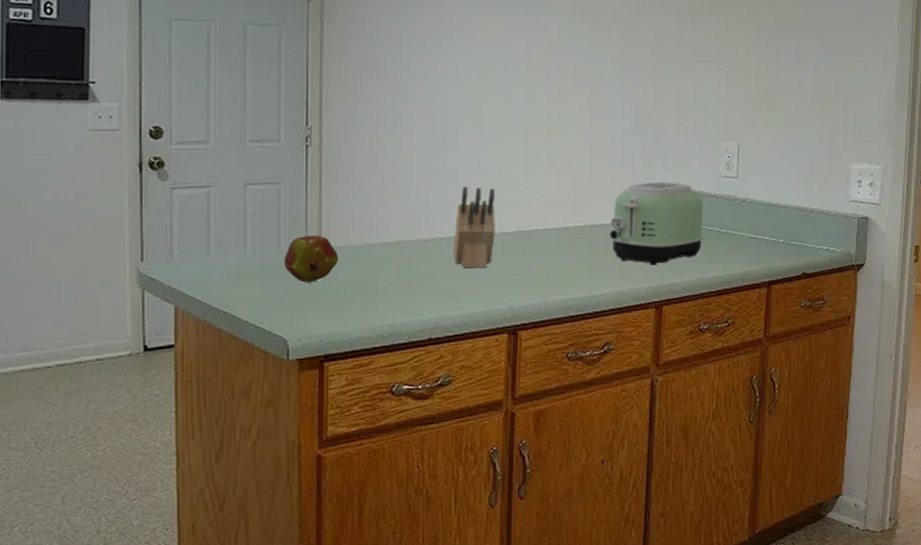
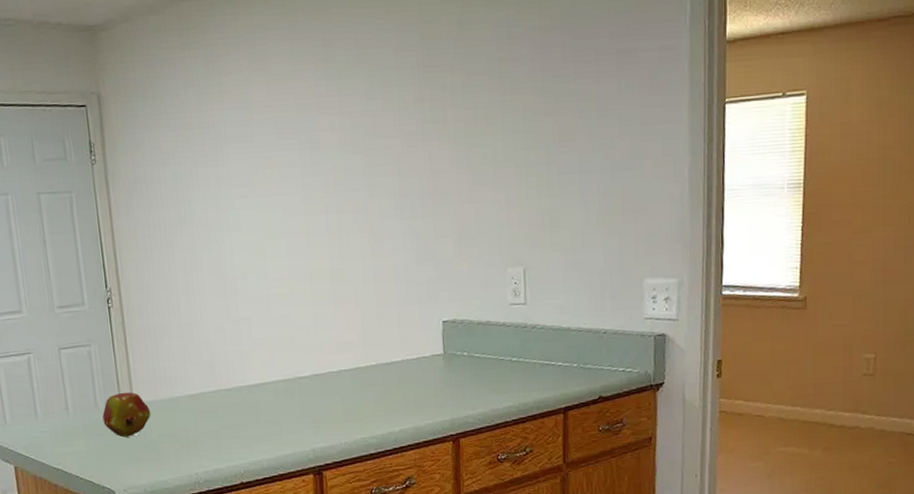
knife block: present [453,186,495,267] -> none [253,334,292,413]
toaster: present [610,181,704,265] -> none [401,314,495,399]

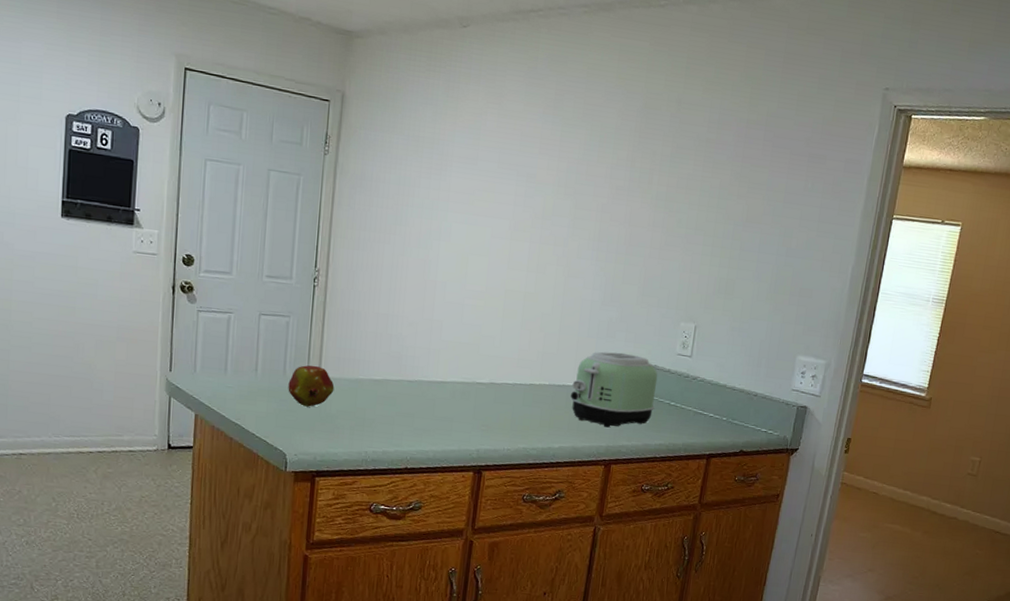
toaster: none [401,314,495,399] -> present [571,351,658,428]

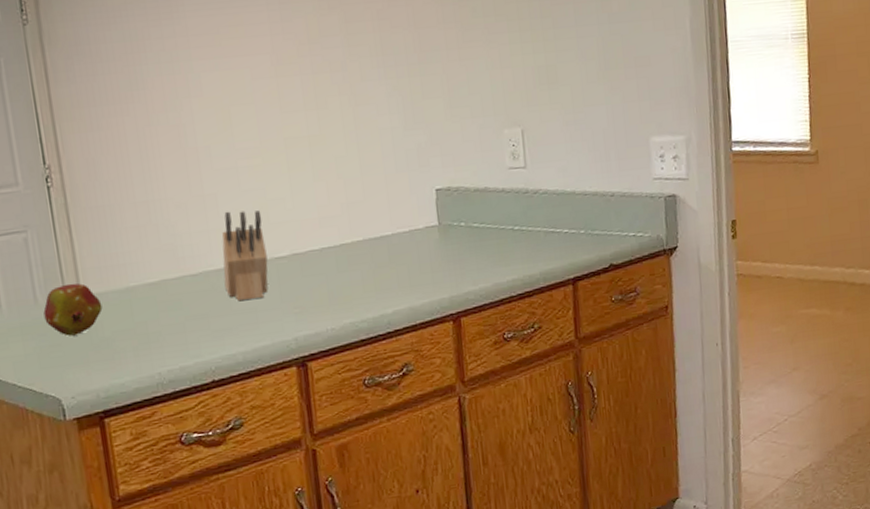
knife block: none [432,337,474,411] -> present [222,210,268,300]
toaster: present [571,351,658,428] -> none [391,180,496,275]

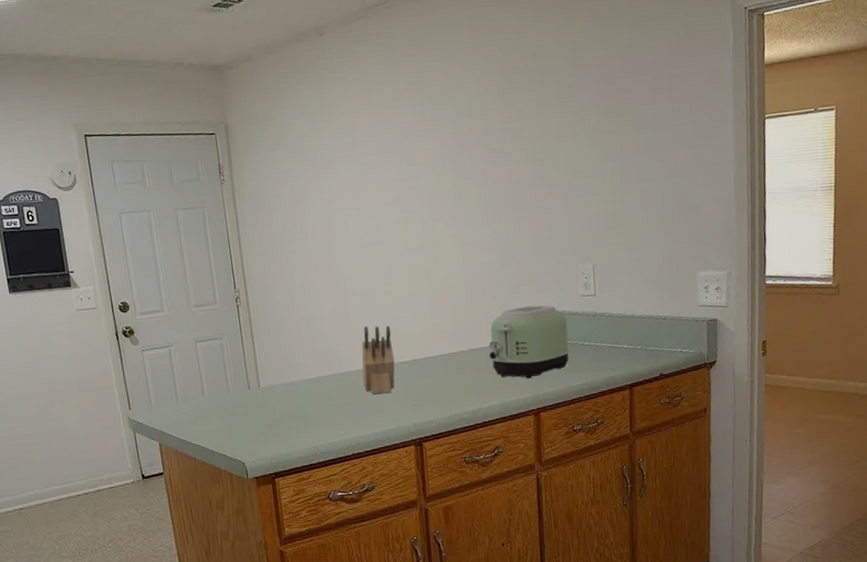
fruit: present [43,283,103,337] -> none [233,377,275,417]
toaster: none [391,180,496,275] -> present [488,305,570,379]

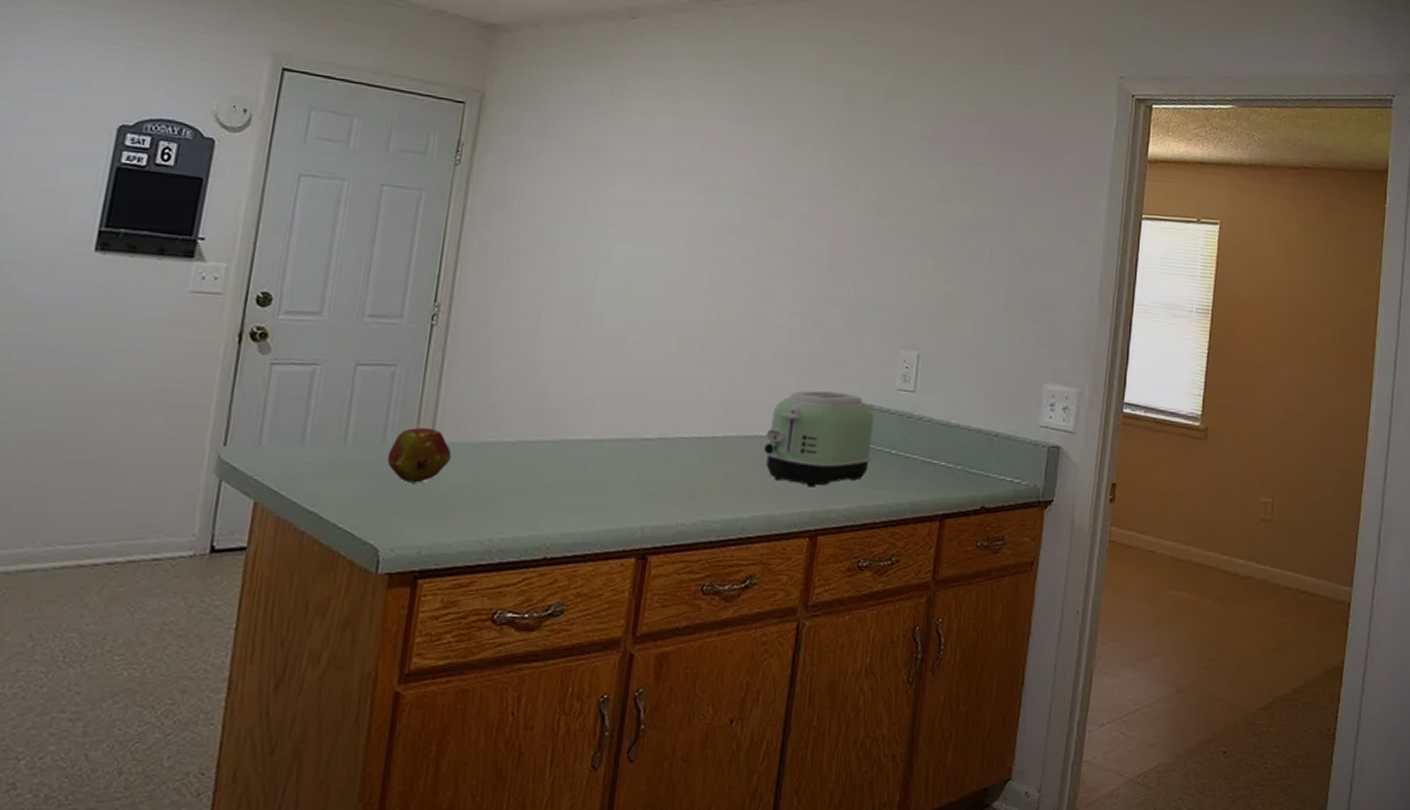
fruit: none [233,377,275,417] -> present [387,427,452,483]
knife block: present [361,326,395,394] -> none [583,382,639,477]

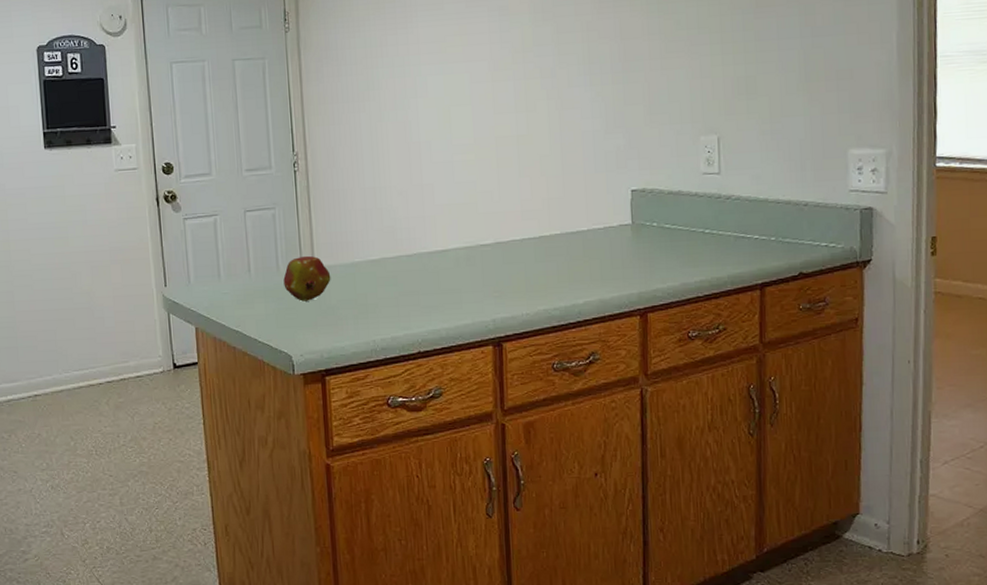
toaster: present [764,390,874,488] -> none [587,183,687,271]

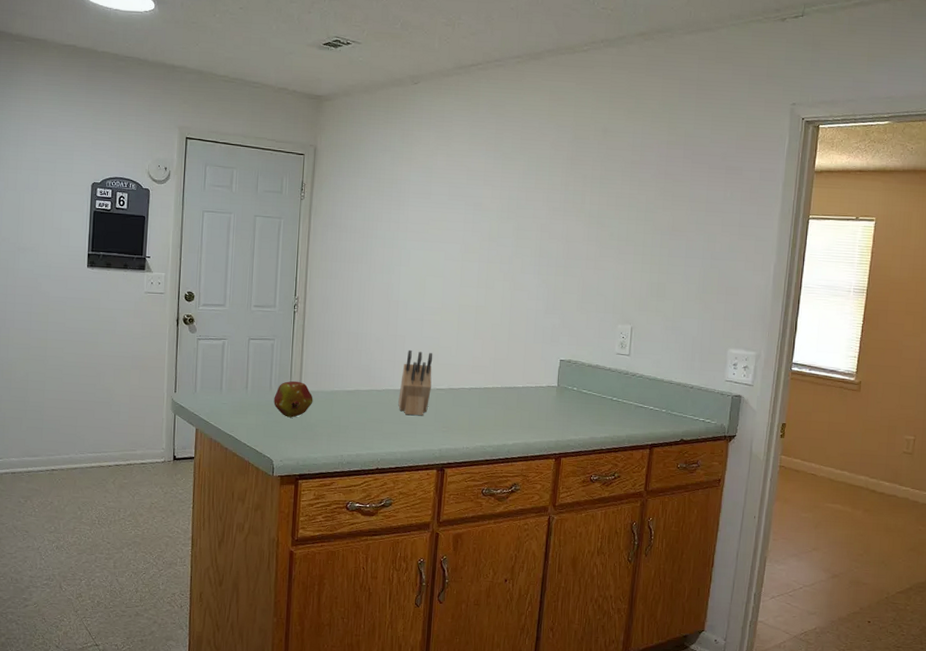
knife block: none [434,200,474,281] -> present [398,349,433,415]

